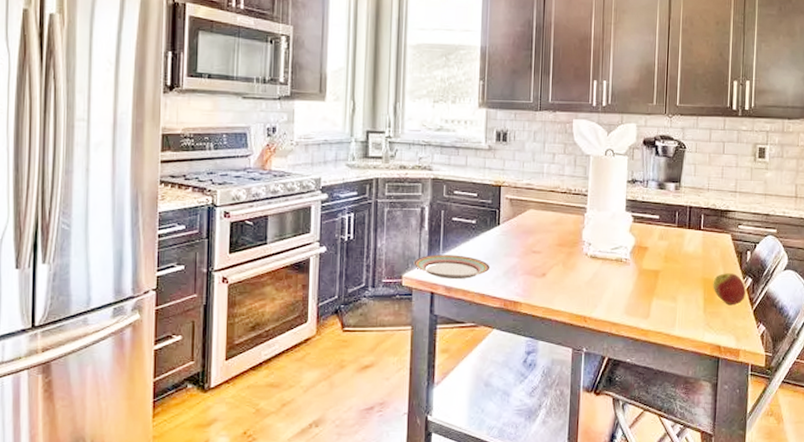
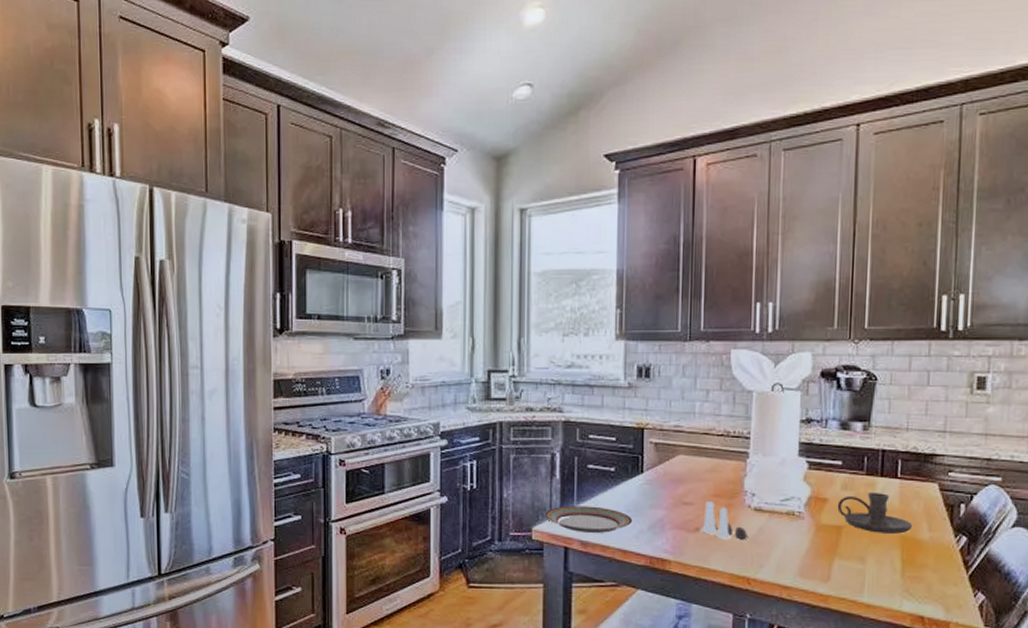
salt and pepper shaker set: none [547,250,586,282] -> present [701,501,749,539]
candle holder: none [655,242,712,276] -> present [837,493,913,534]
apple: present [713,273,746,304] -> none [913,530,958,568]

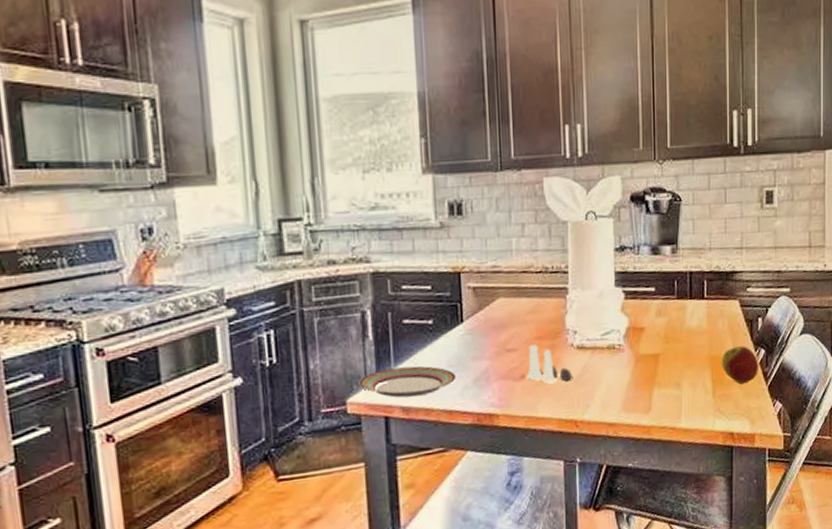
candle holder: present [837,493,913,534] -> none [653,315,720,357]
apple: none [913,530,958,568] -> present [721,346,758,383]

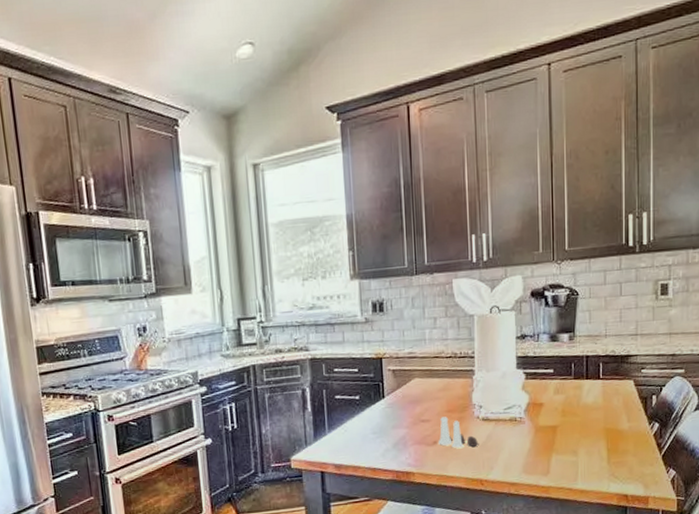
plate: present [359,366,457,398] -> none [300,432,379,457]
apple: present [721,346,758,383] -> none [616,420,652,452]

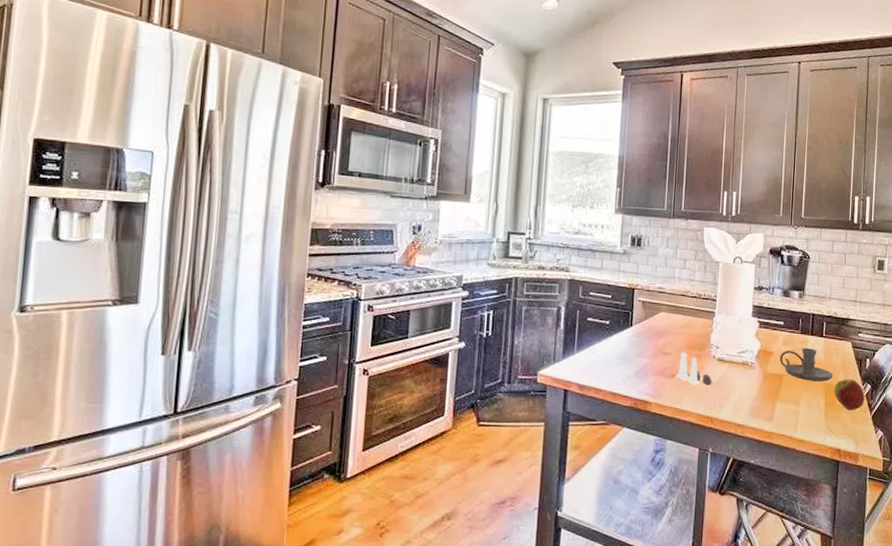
candle holder: none [551,393,615,429] -> present [779,348,833,382]
apple: none [616,420,652,452] -> present [833,379,865,410]

